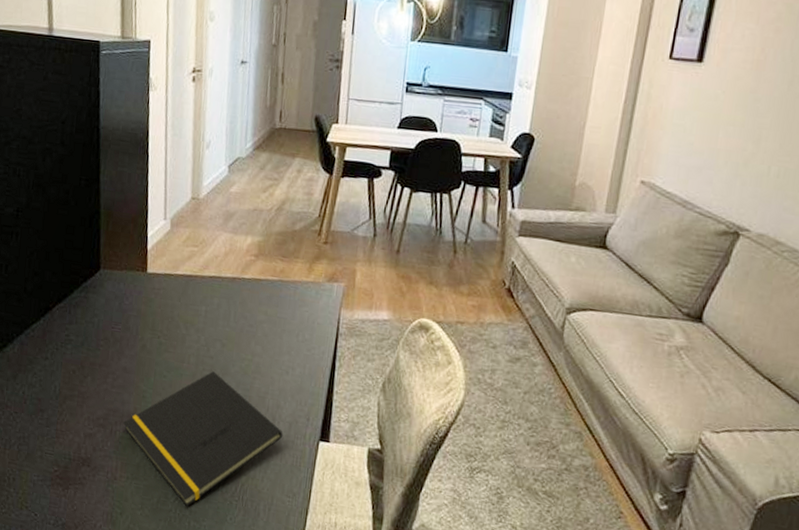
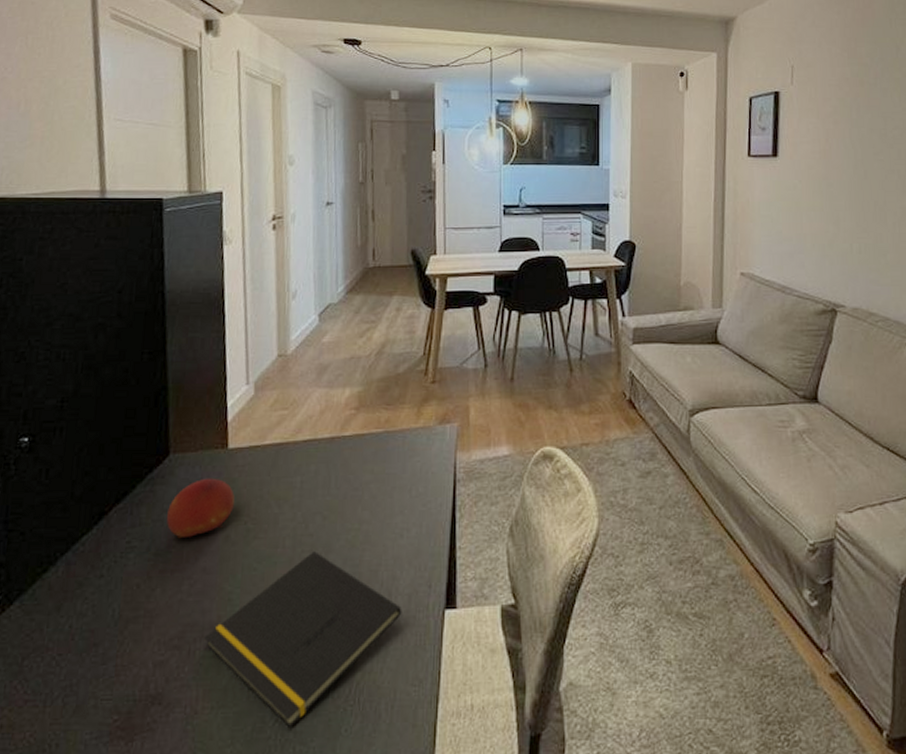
fruit: none [96,294,151,341] -> present [166,478,235,539]

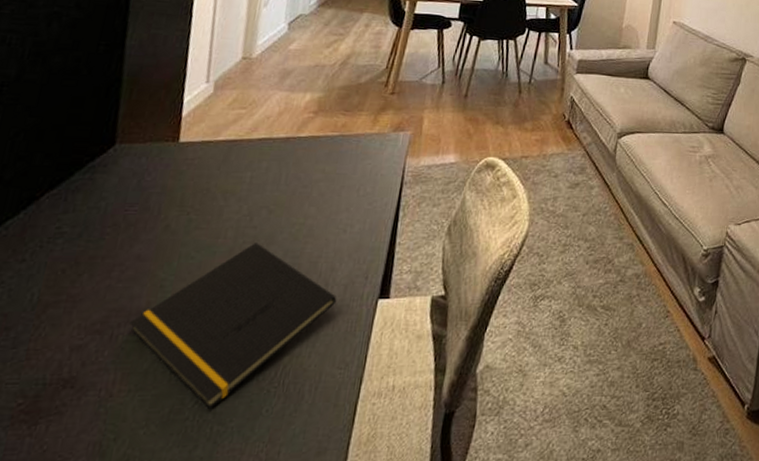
fruit: present [166,478,235,539] -> none [103,169,180,226]

